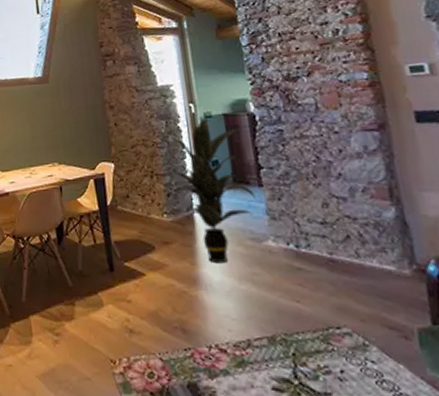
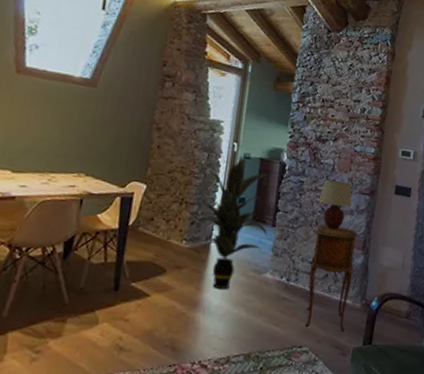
table lamp: none [309,120,357,181] -> present [319,180,352,230]
side table: none [315,175,398,309] -> present [305,224,358,333]

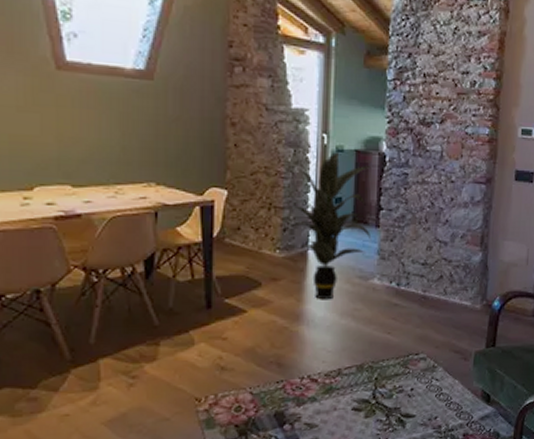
side table: present [305,224,358,333] -> none [421,220,475,337]
table lamp: present [319,180,352,230] -> none [428,170,466,226]

